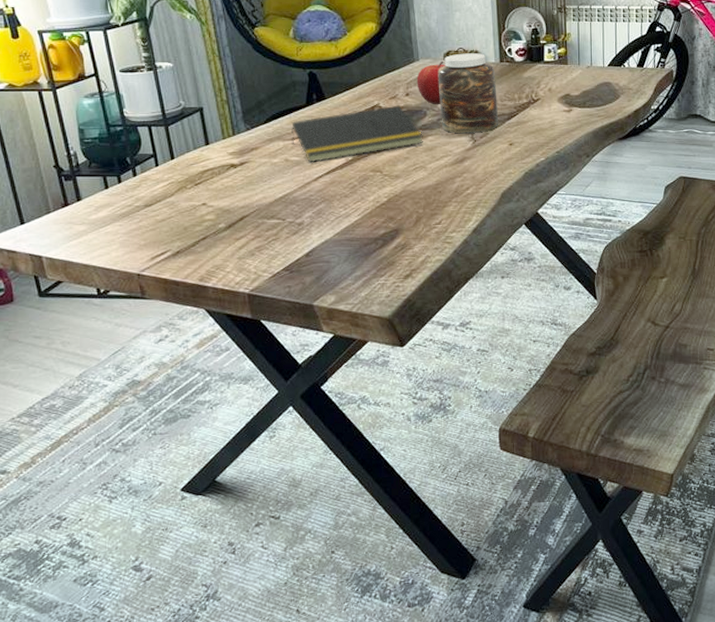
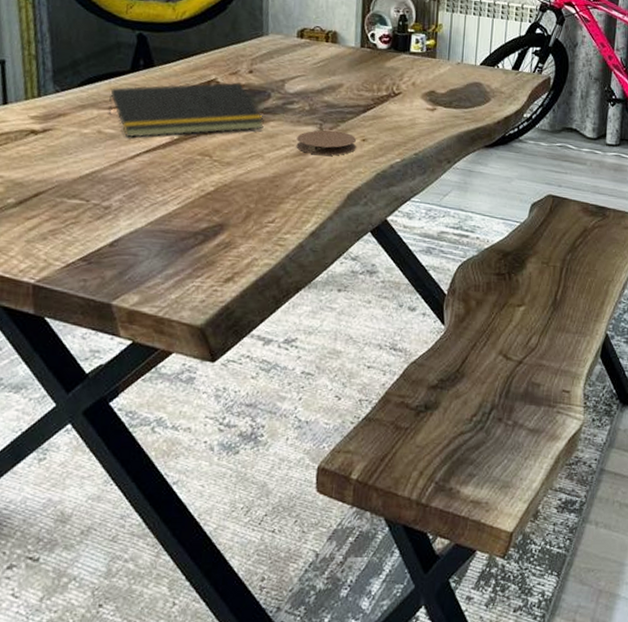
fruit: present [416,61,445,105] -> none [263,38,298,88]
jar: present [438,53,499,133] -> none [287,32,354,123]
coaster: none [453,138,505,162] -> present [296,130,357,156]

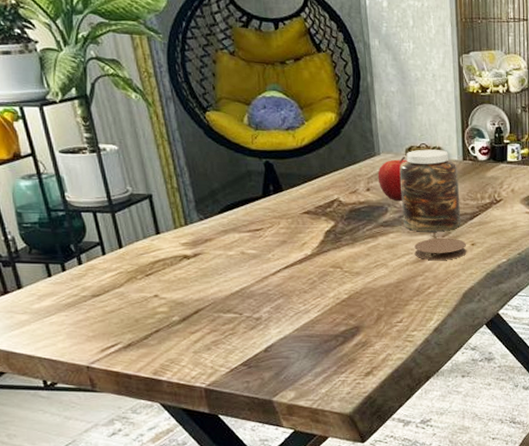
notepad: present [108,82,264,138] -> none [247,200,384,257]
fruit: none [263,38,298,88] -> present [377,156,407,202]
jar: none [287,32,354,123] -> present [399,149,461,232]

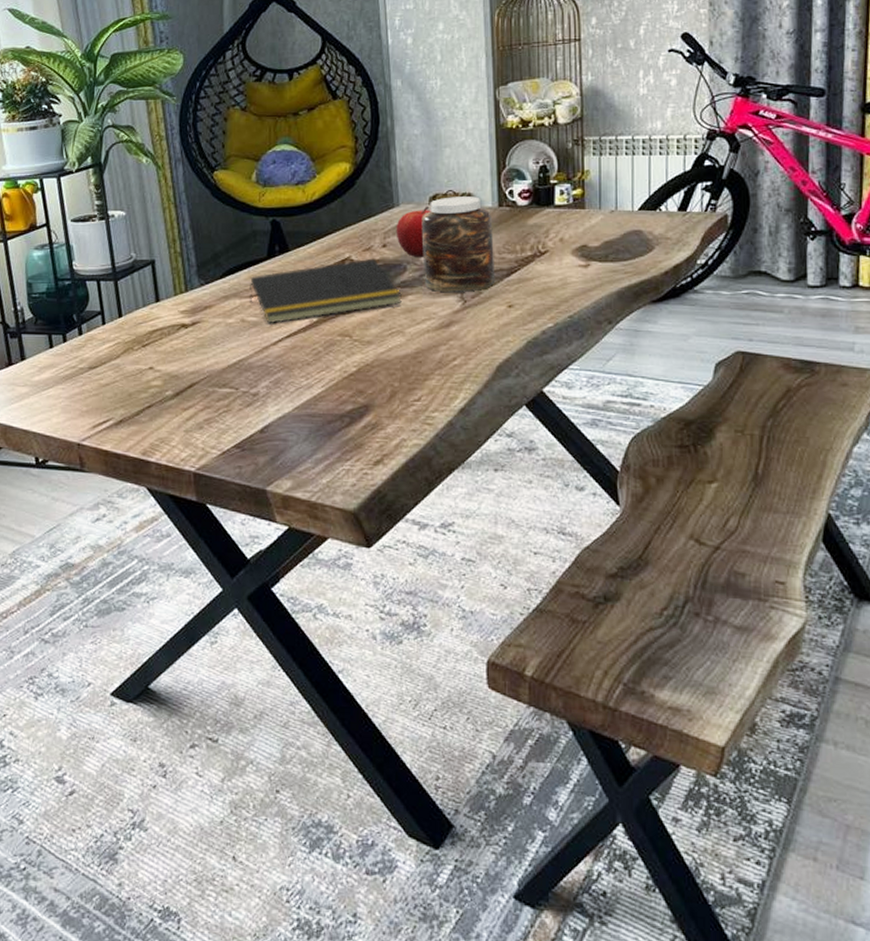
notepad: none [247,200,384,257] -> present [249,258,402,324]
coaster: present [414,237,467,261] -> none [437,299,503,327]

